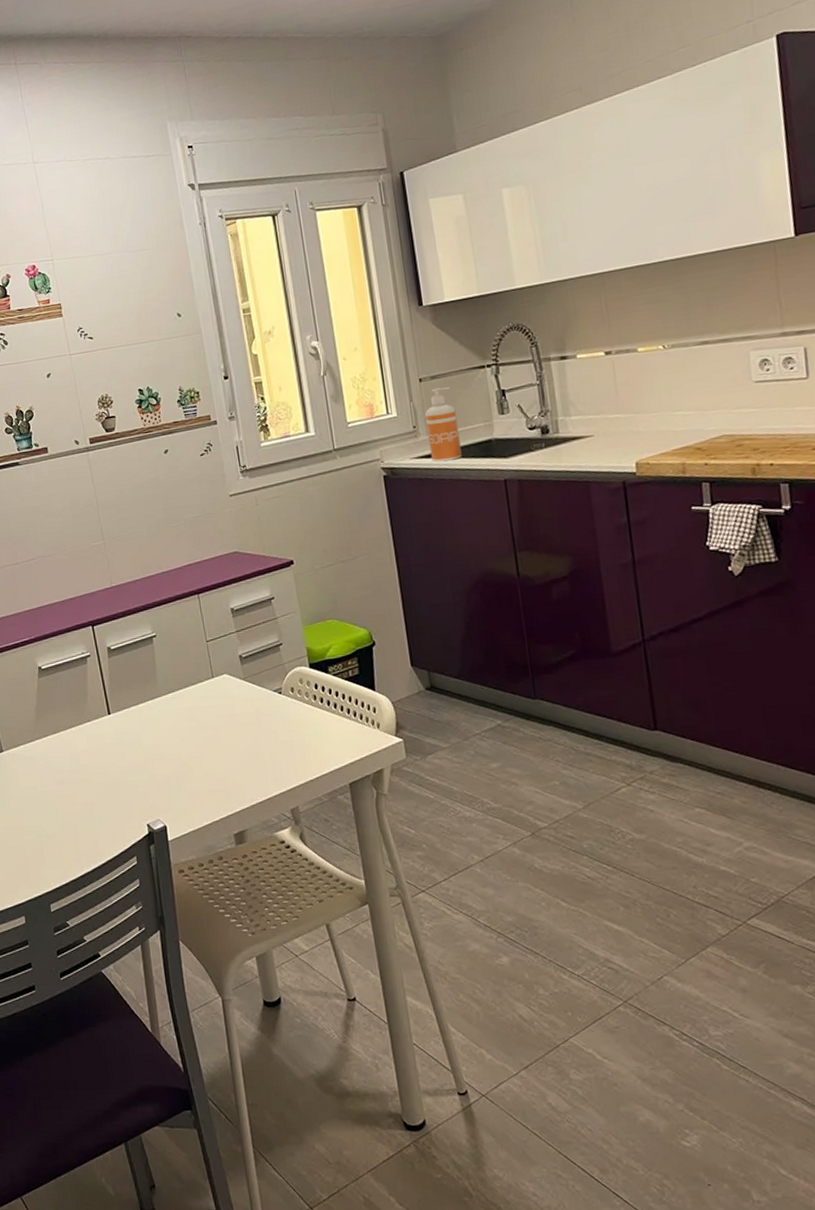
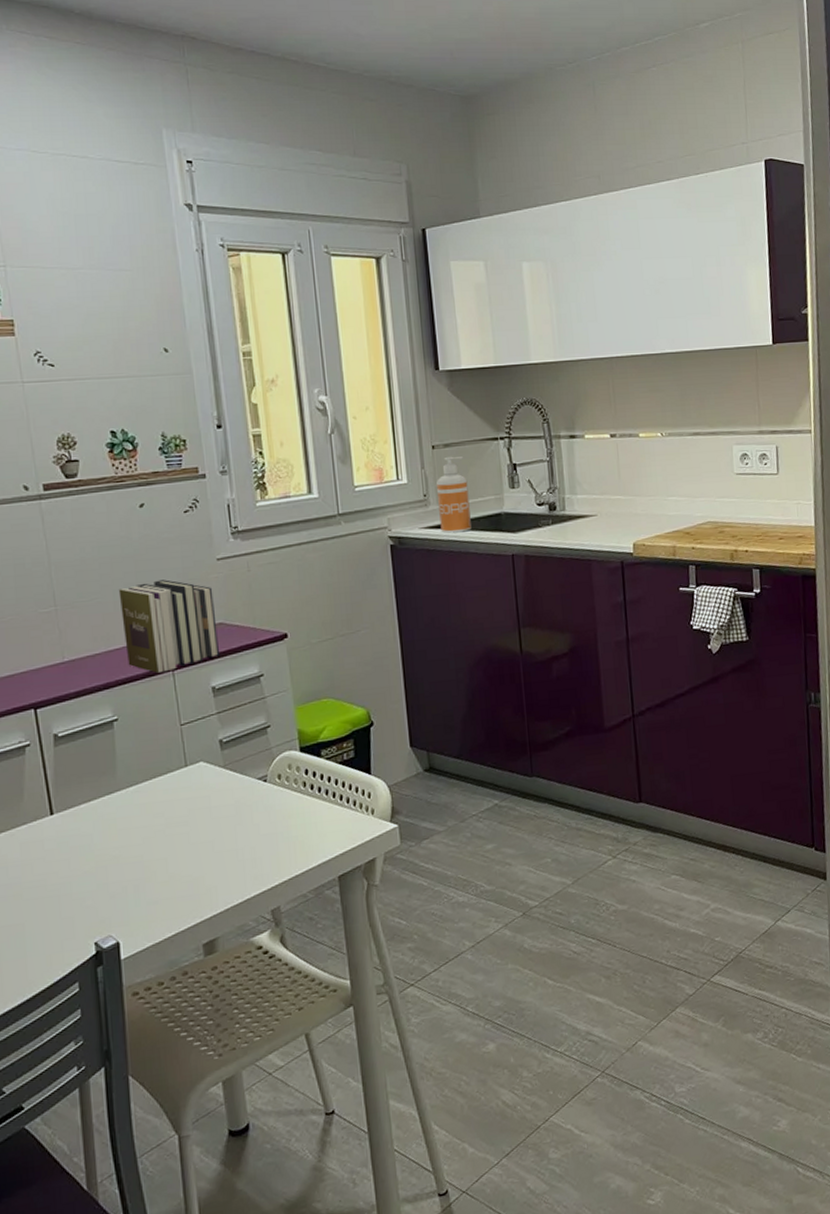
books: none [151,515,236,596] -> present [118,579,219,673]

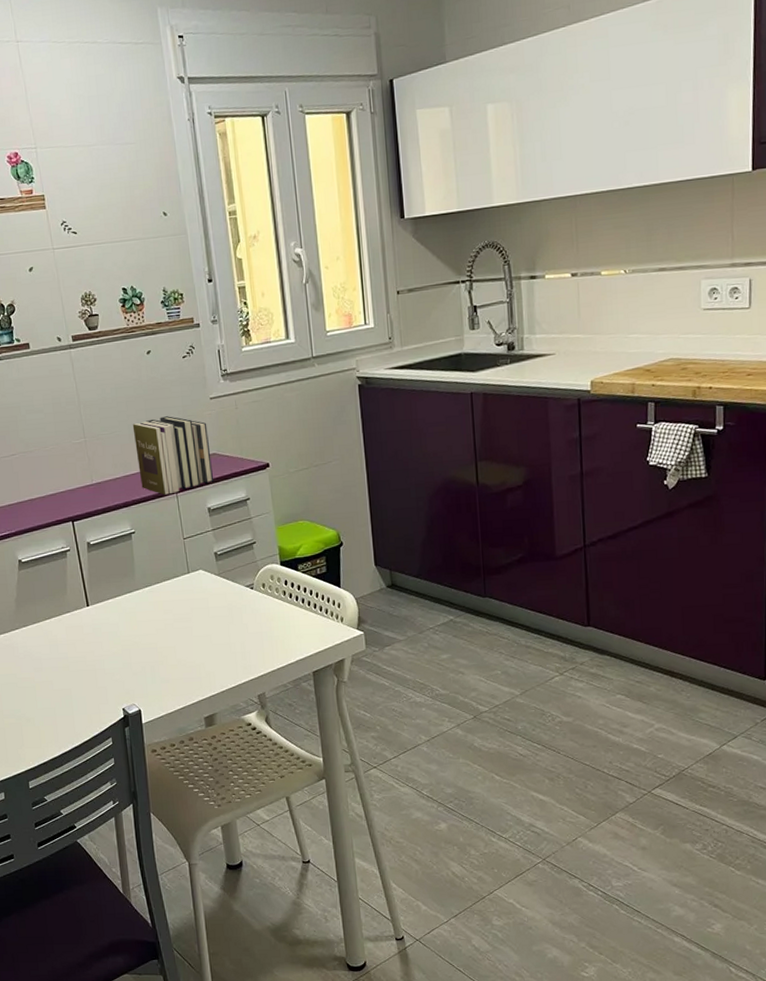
soap dispenser: present [436,455,472,534] -> none [401,300,433,374]

